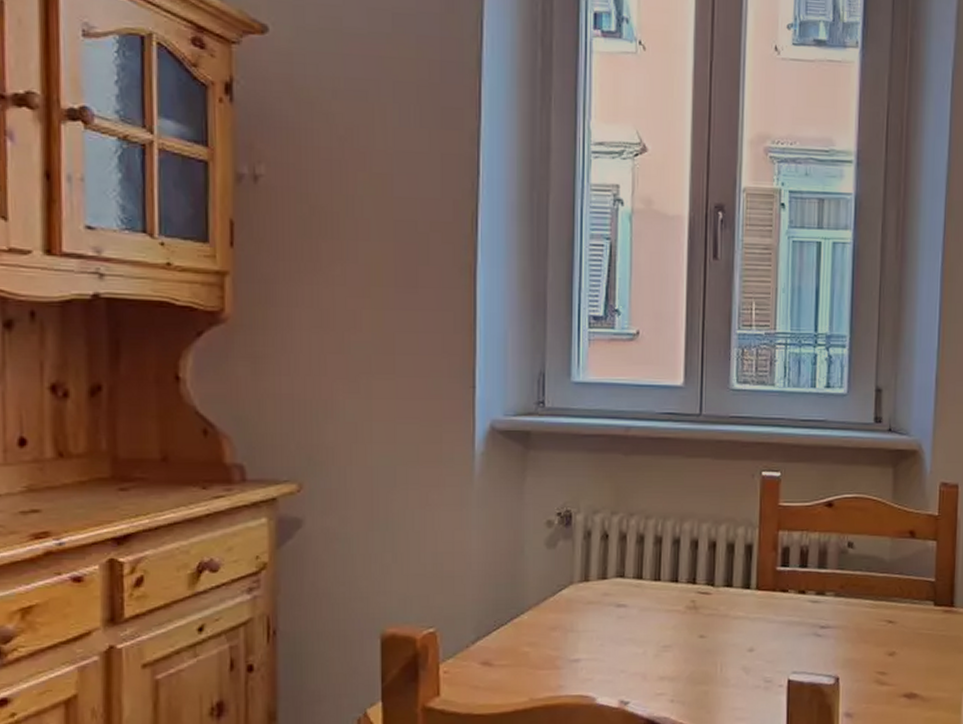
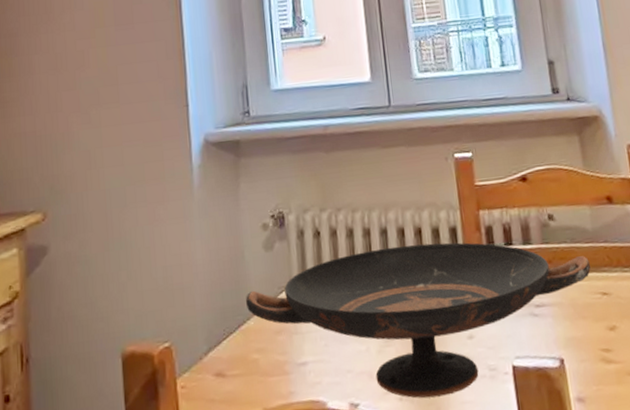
decorative bowl: none [520,557,881,702] -> present [245,242,591,398]

